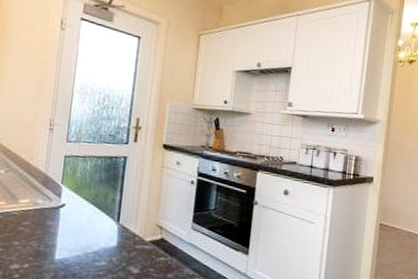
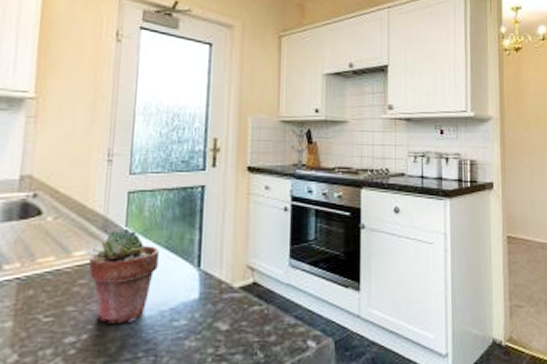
potted succulent: none [31,184,87,259] -> present [88,227,159,323]

